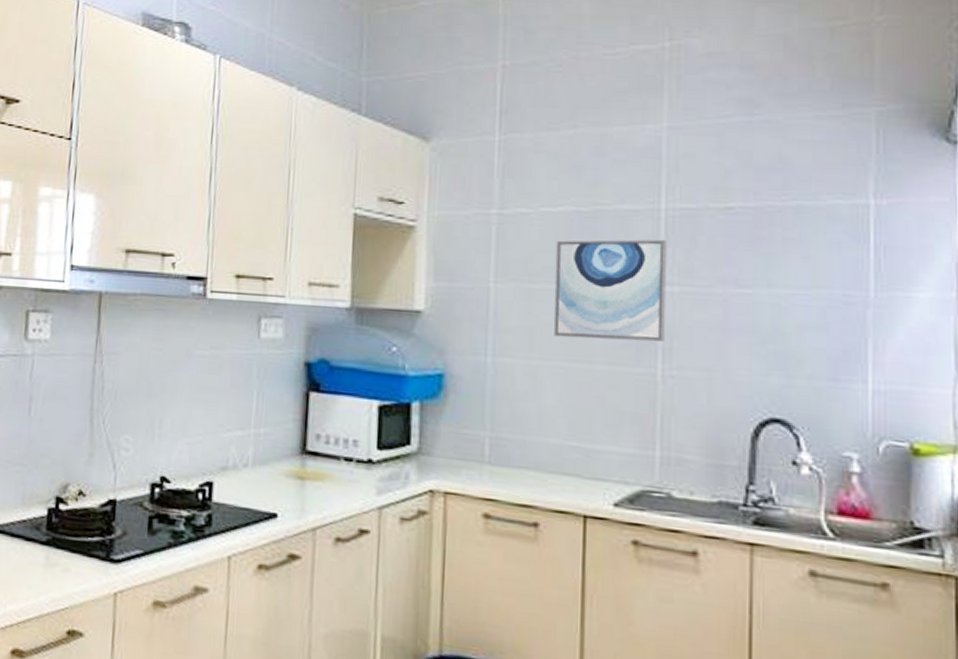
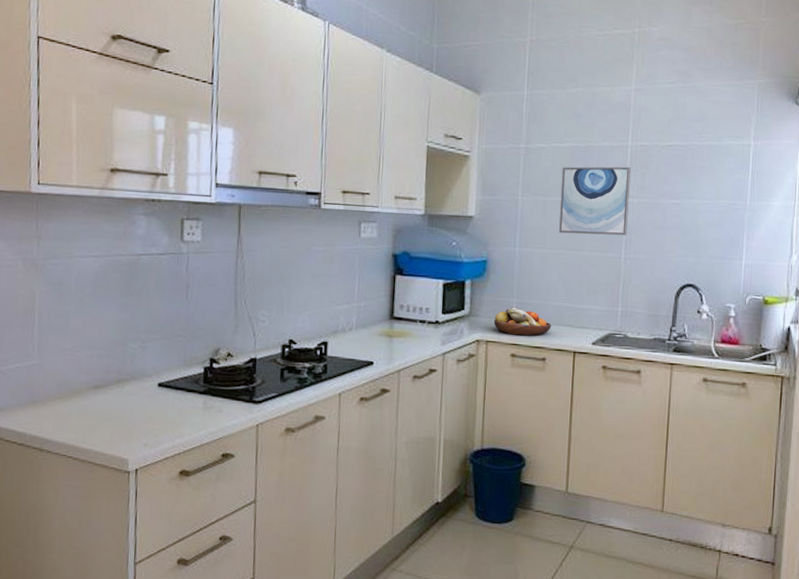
fruit bowl: none [456,443,546,488] -> present [494,307,551,336]

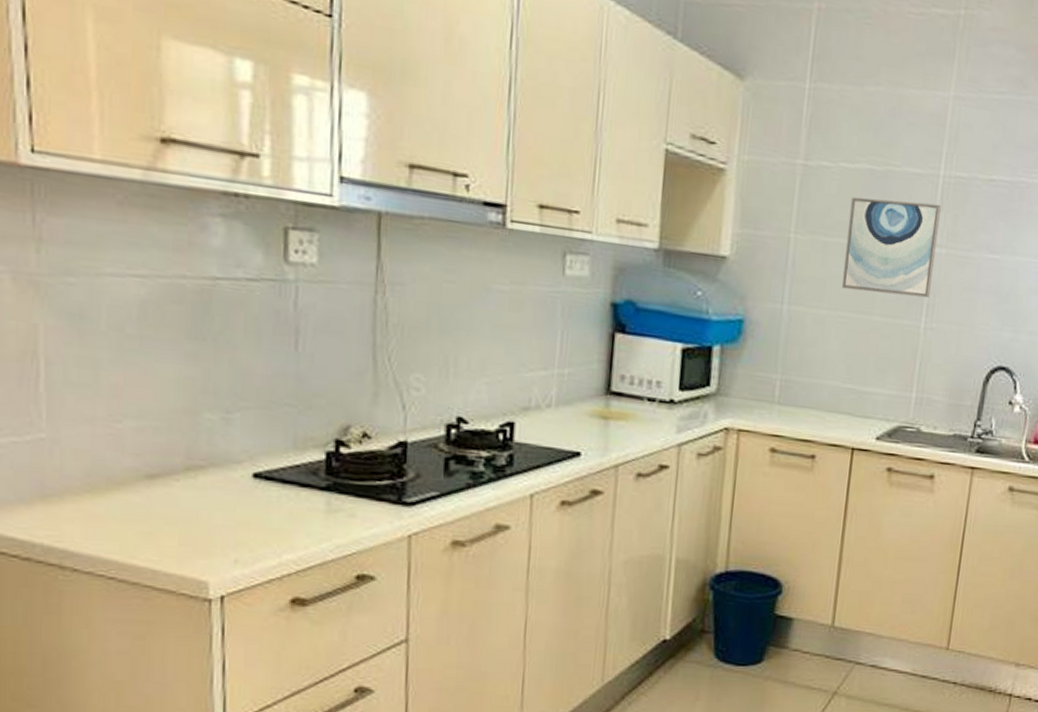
fruit bowl: present [494,307,551,336] -> none [749,385,825,425]

